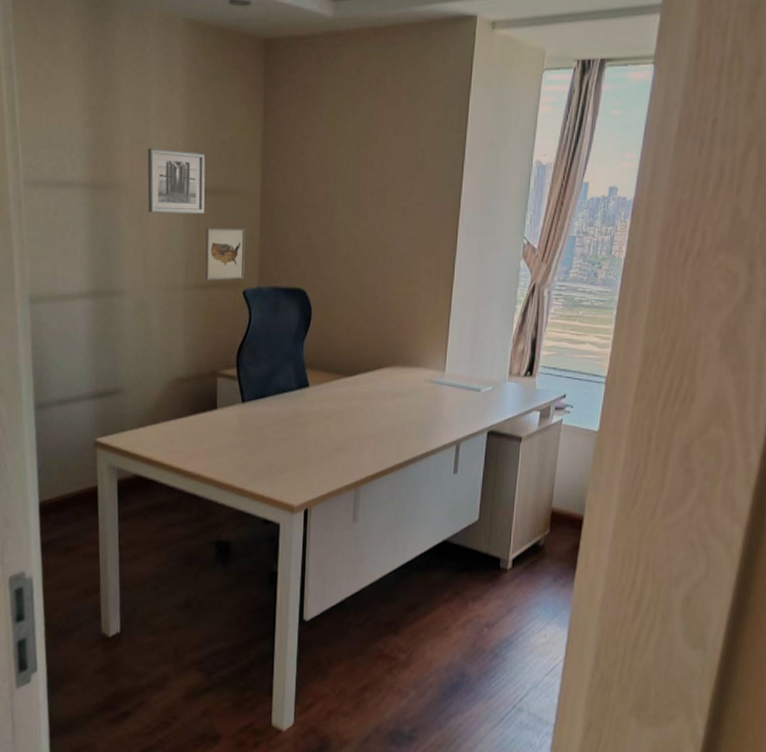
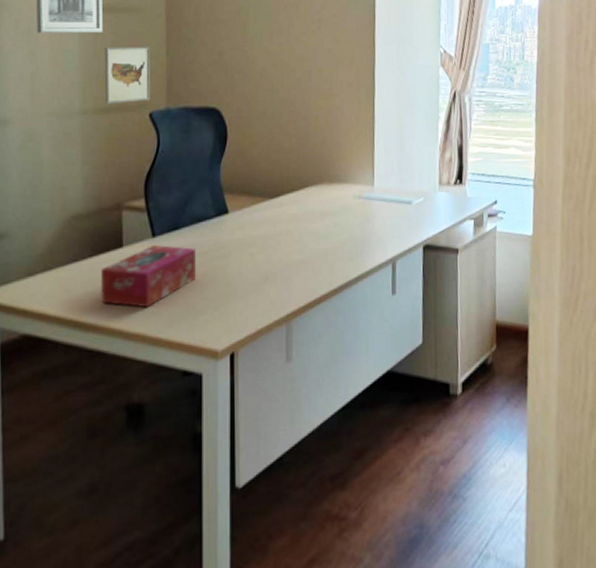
tissue box: none [197,410,279,463] -> present [100,245,196,308]

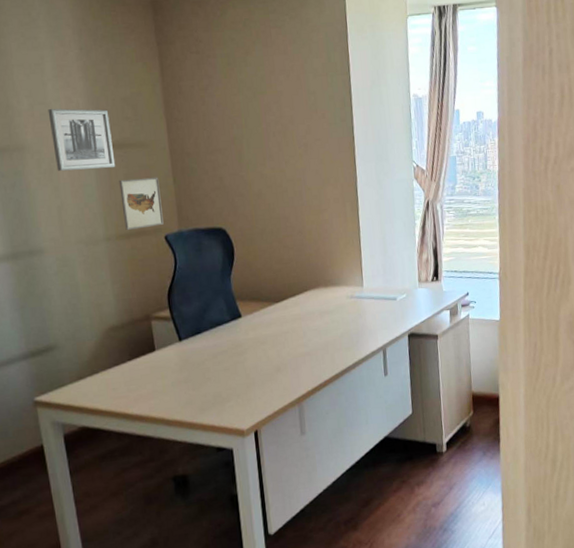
tissue box: present [100,245,196,308] -> none [140,347,219,399]

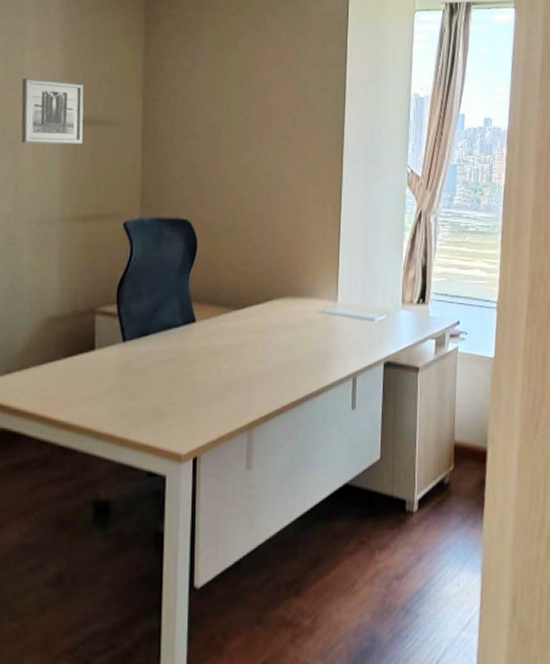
wall art: present [119,177,164,230] -> none [83,158,126,212]

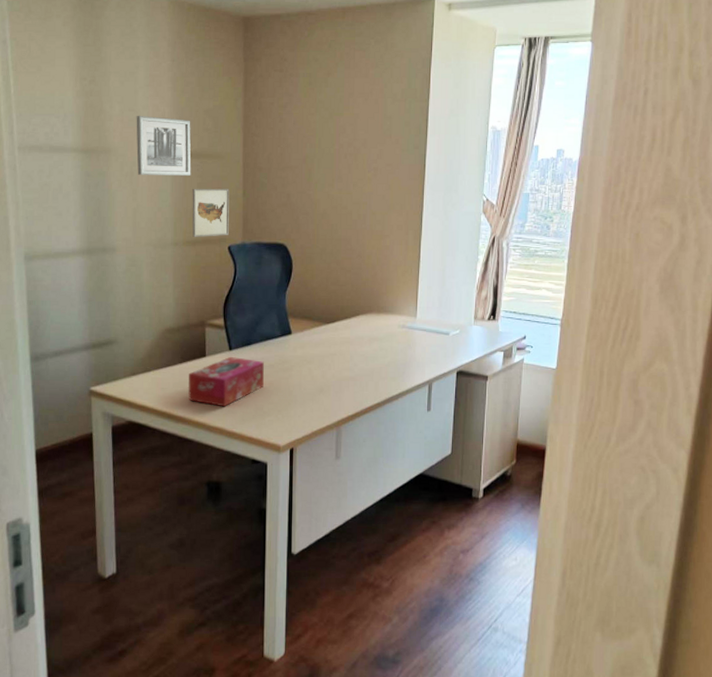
tissue box: none [72,350,163,409] -> present [187,357,264,407]
wall art: none [83,158,126,212] -> present [192,188,230,237]

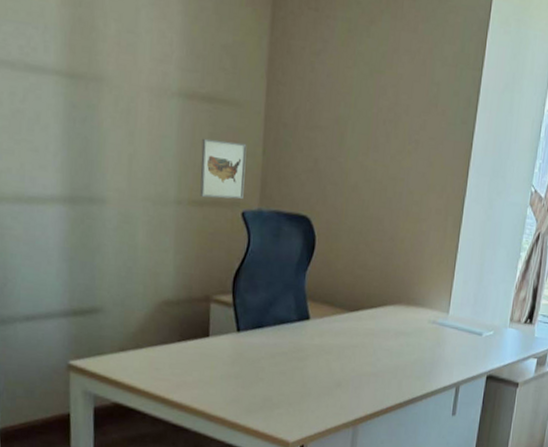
wall art: present [136,115,191,177] -> none [135,39,205,124]
tissue box: present [187,357,264,407] -> none [186,339,276,395]

